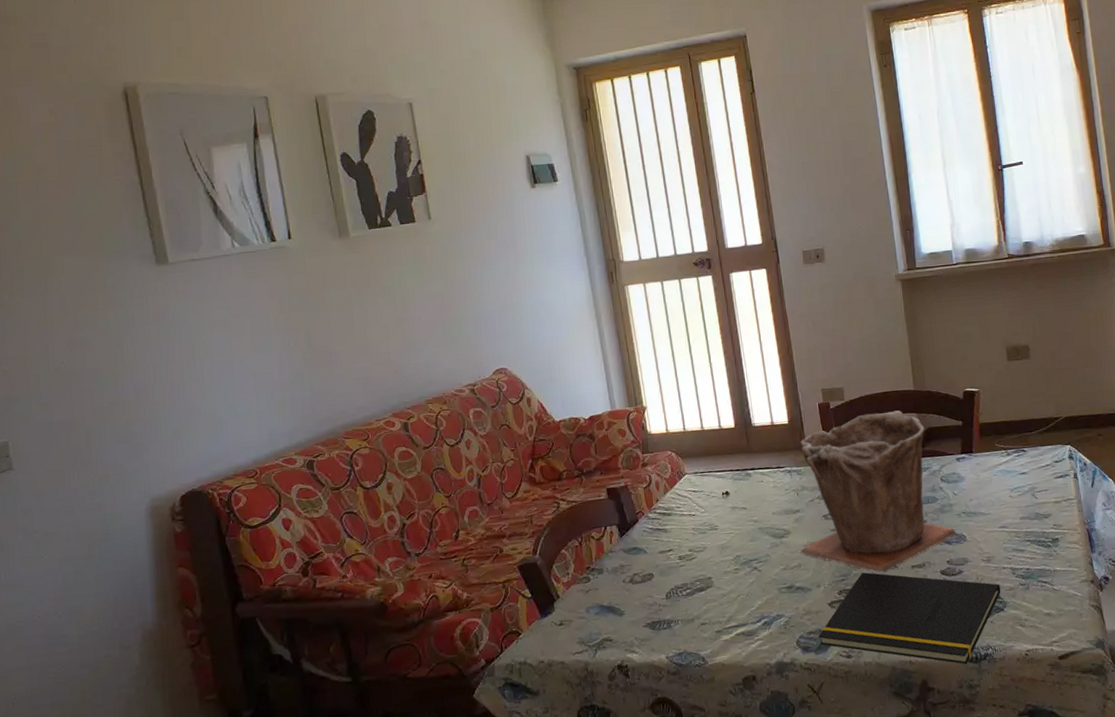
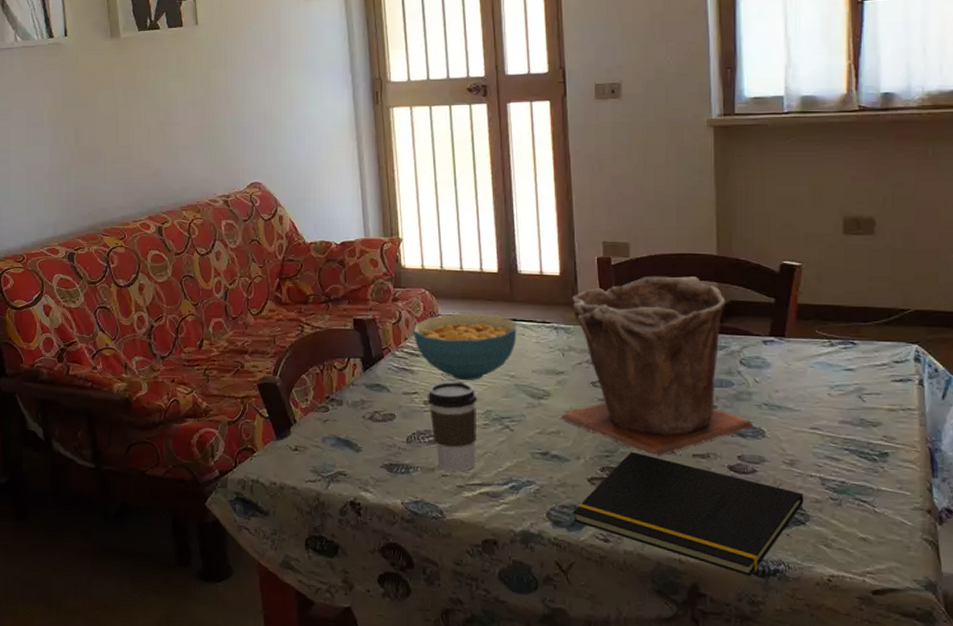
cereal bowl: none [663,466,756,532] -> present [414,313,517,381]
coffee cup: none [681,533,730,619] -> present [427,381,478,472]

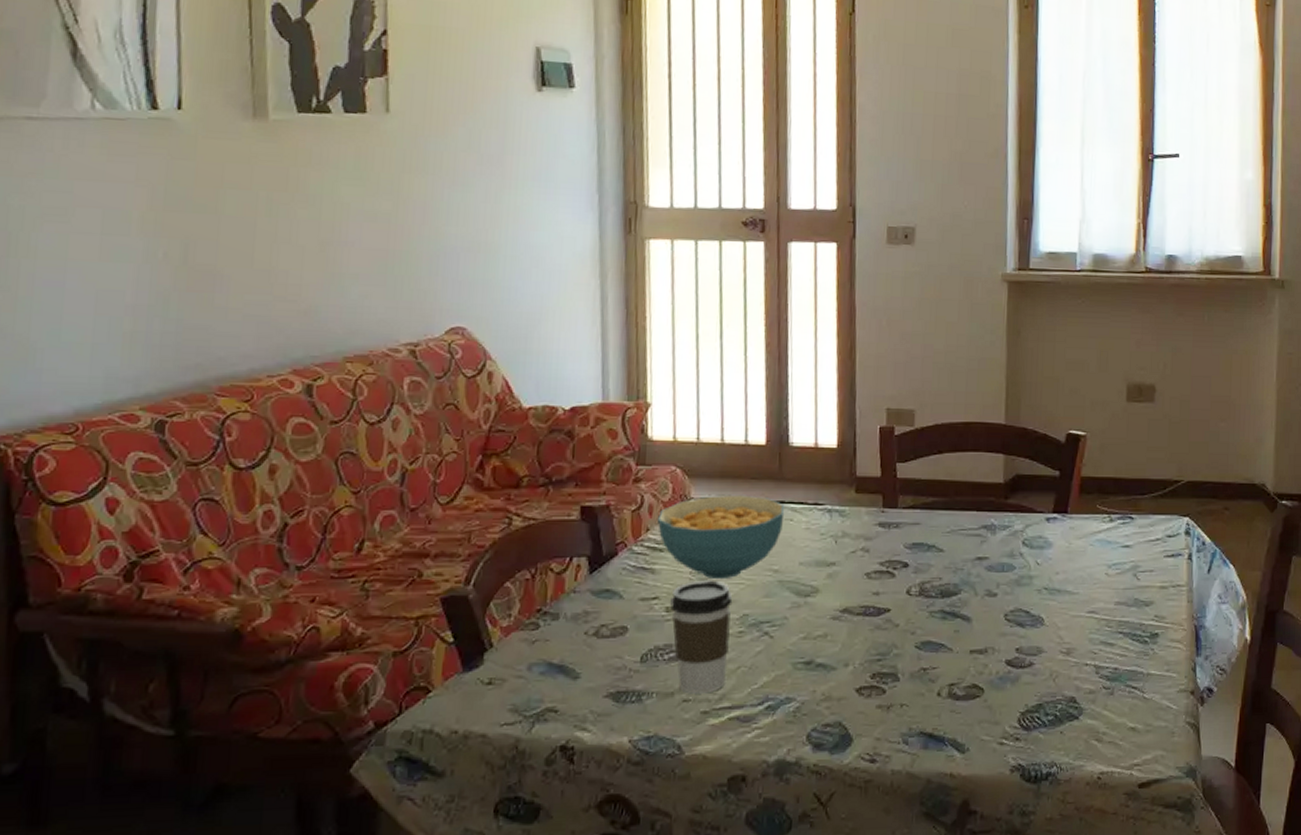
plant pot: present [561,276,753,456] -> none [830,447,1033,656]
notepad: present [572,451,804,577] -> none [836,652,1078,784]

